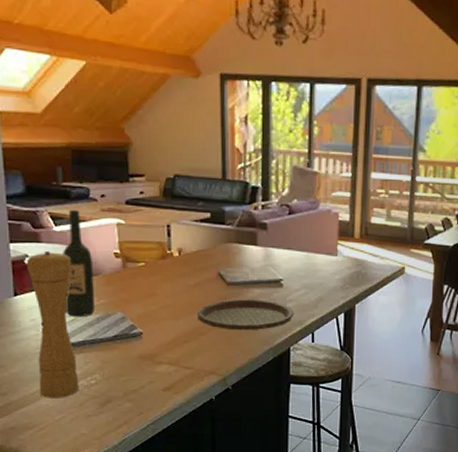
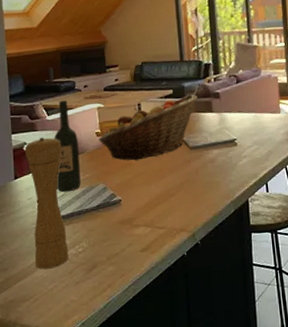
fruit basket: none [117,220,240,291] -> present [98,94,198,161]
plate: present [197,299,294,330] -> none [167,158,249,189]

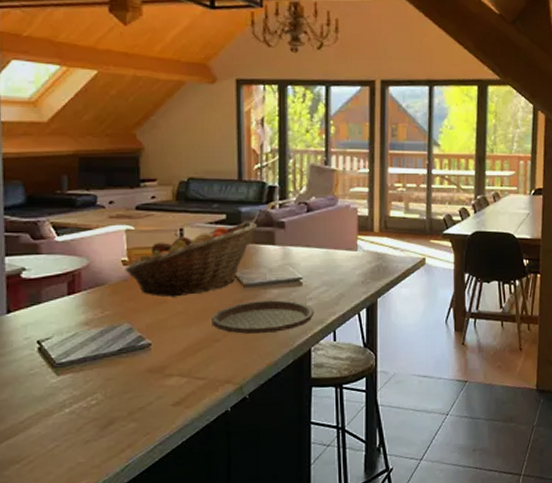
pepper mill: present [24,137,69,270] -> none [22,262,78,425]
wine bottle: present [54,100,82,193] -> none [64,217,99,332]
plate: none [167,158,249,189] -> present [212,300,315,334]

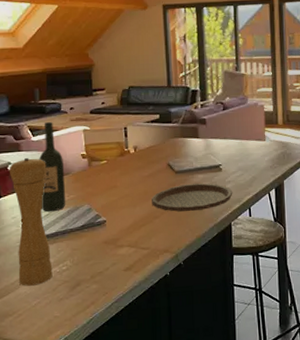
pepper mill: none [22,262,78,425] -> present [9,157,53,286]
wine bottle: none [64,217,99,332] -> present [39,121,66,212]
fruit basket: present [124,221,257,297] -> none [84,119,184,183]

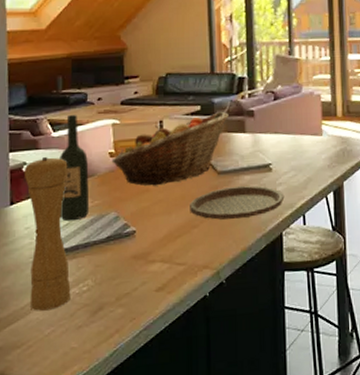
fruit basket: none [84,119,184,183] -> present [111,111,229,186]

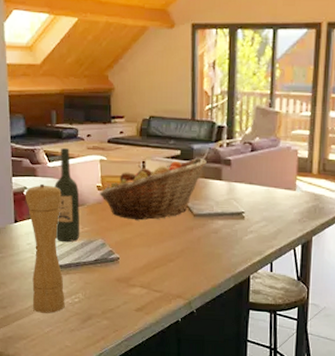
plate: present [190,185,285,220] -> none [167,229,255,259]

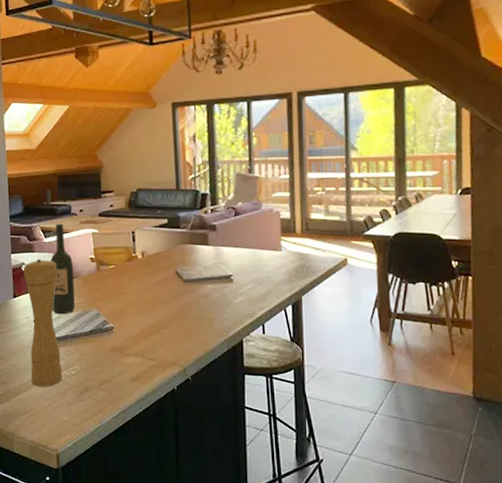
fruit basket: present [99,157,207,221] -> none [92,224,193,289]

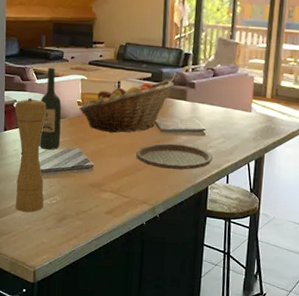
fruit basket: none [92,224,193,289] -> present [79,80,174,133]
plate: none [159,294,245,323] -> present [136,143,213,170]

